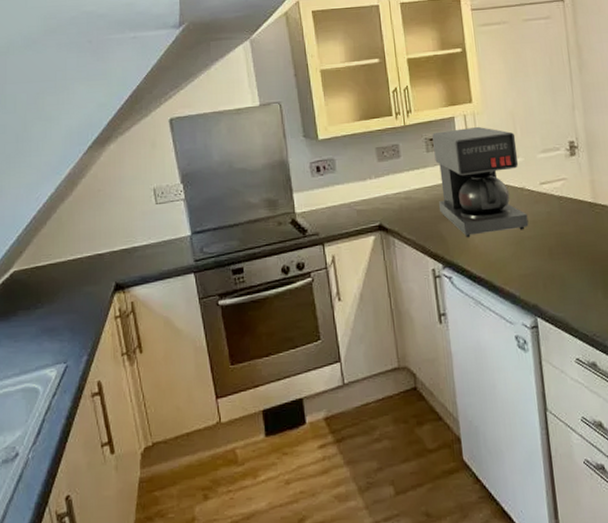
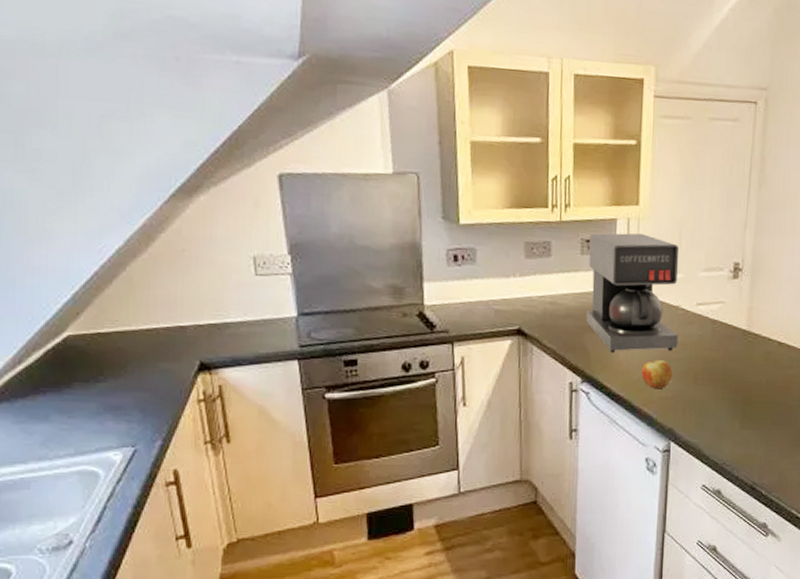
apple: none [498,240,529,268] -> present [642,360,673,389]

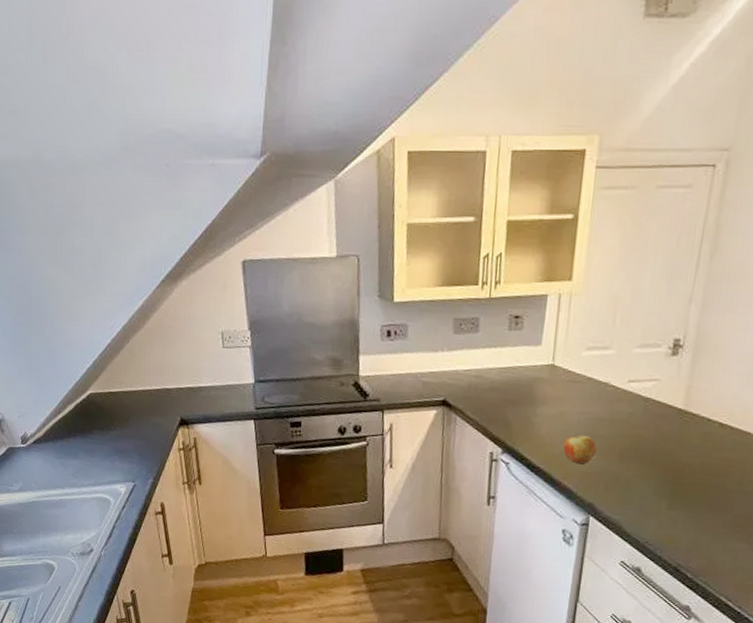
coffee maker: present [587,233,680,352] -> none [510,308,613,427]

